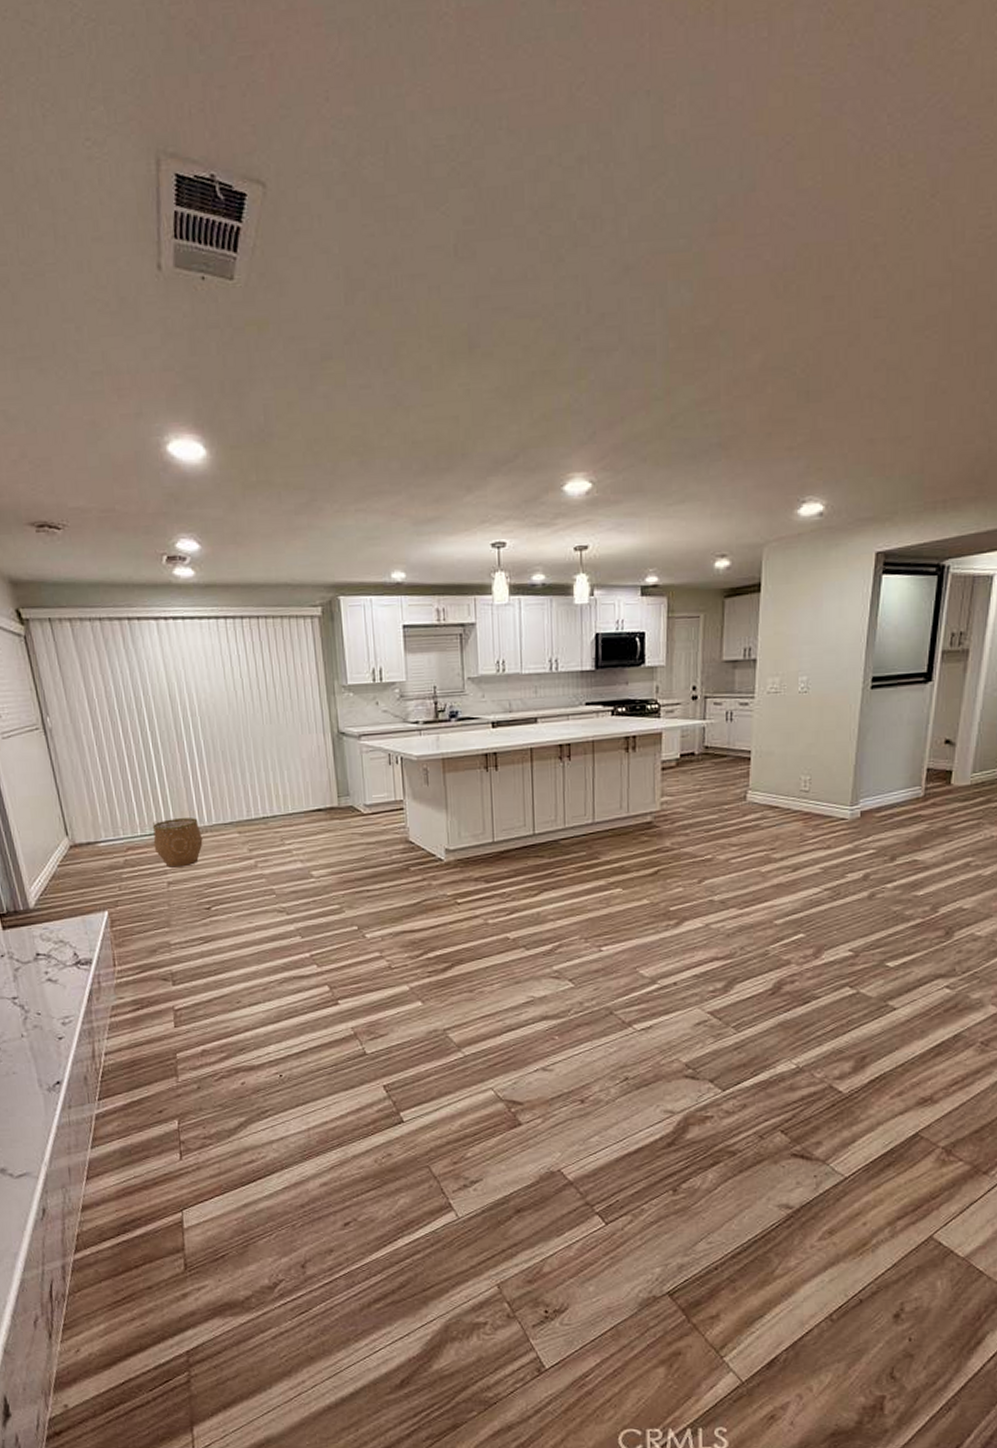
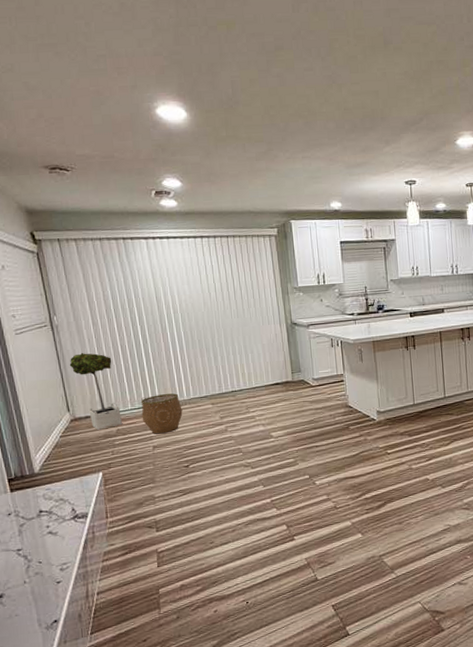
potted tree: none [66,763,130,860] -> present [69,352,122,430]

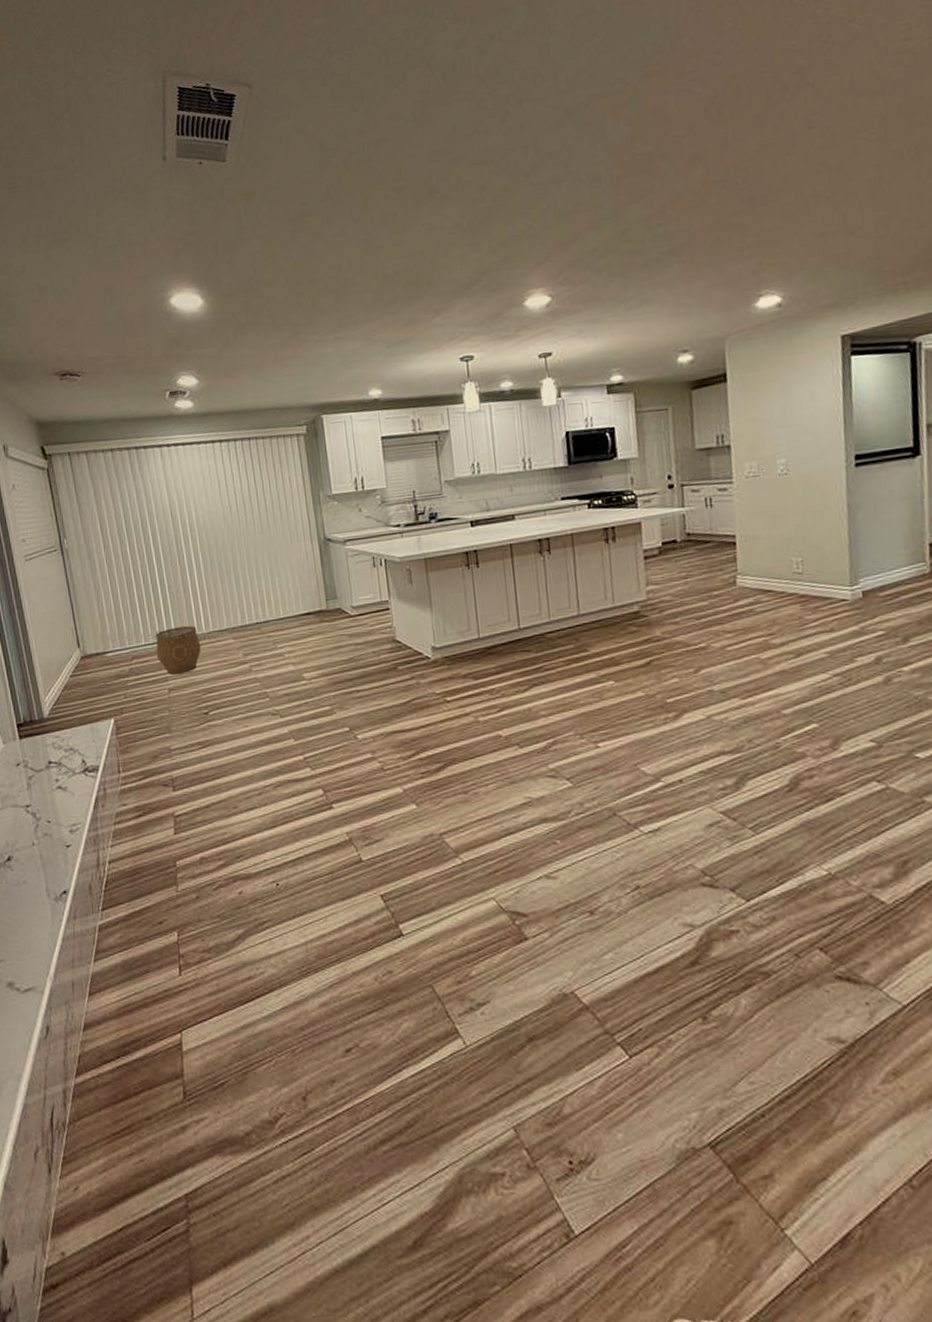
potted tree: present [69,352,122,430] -> none [79,579,135,669]

